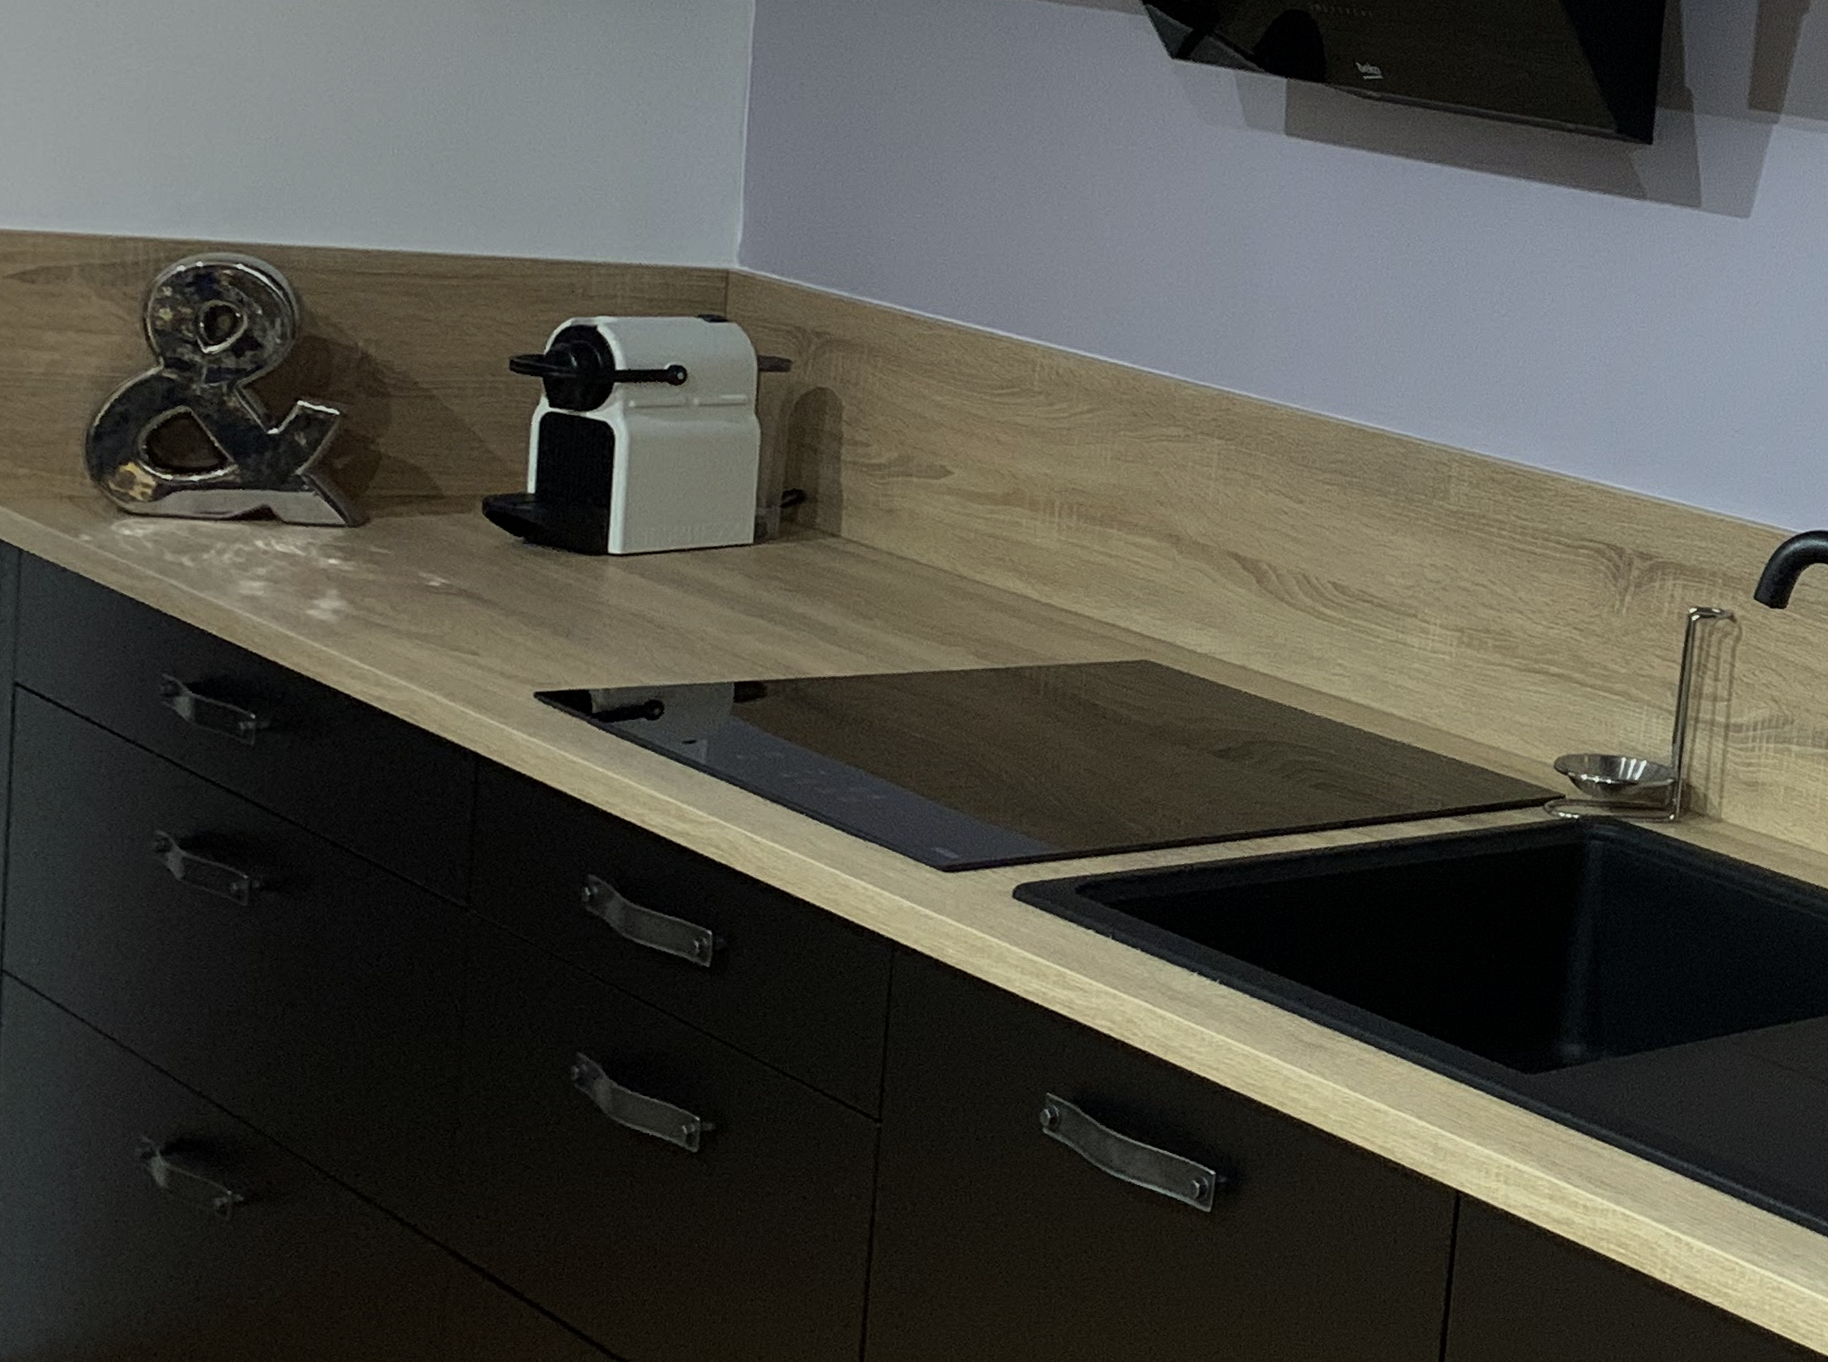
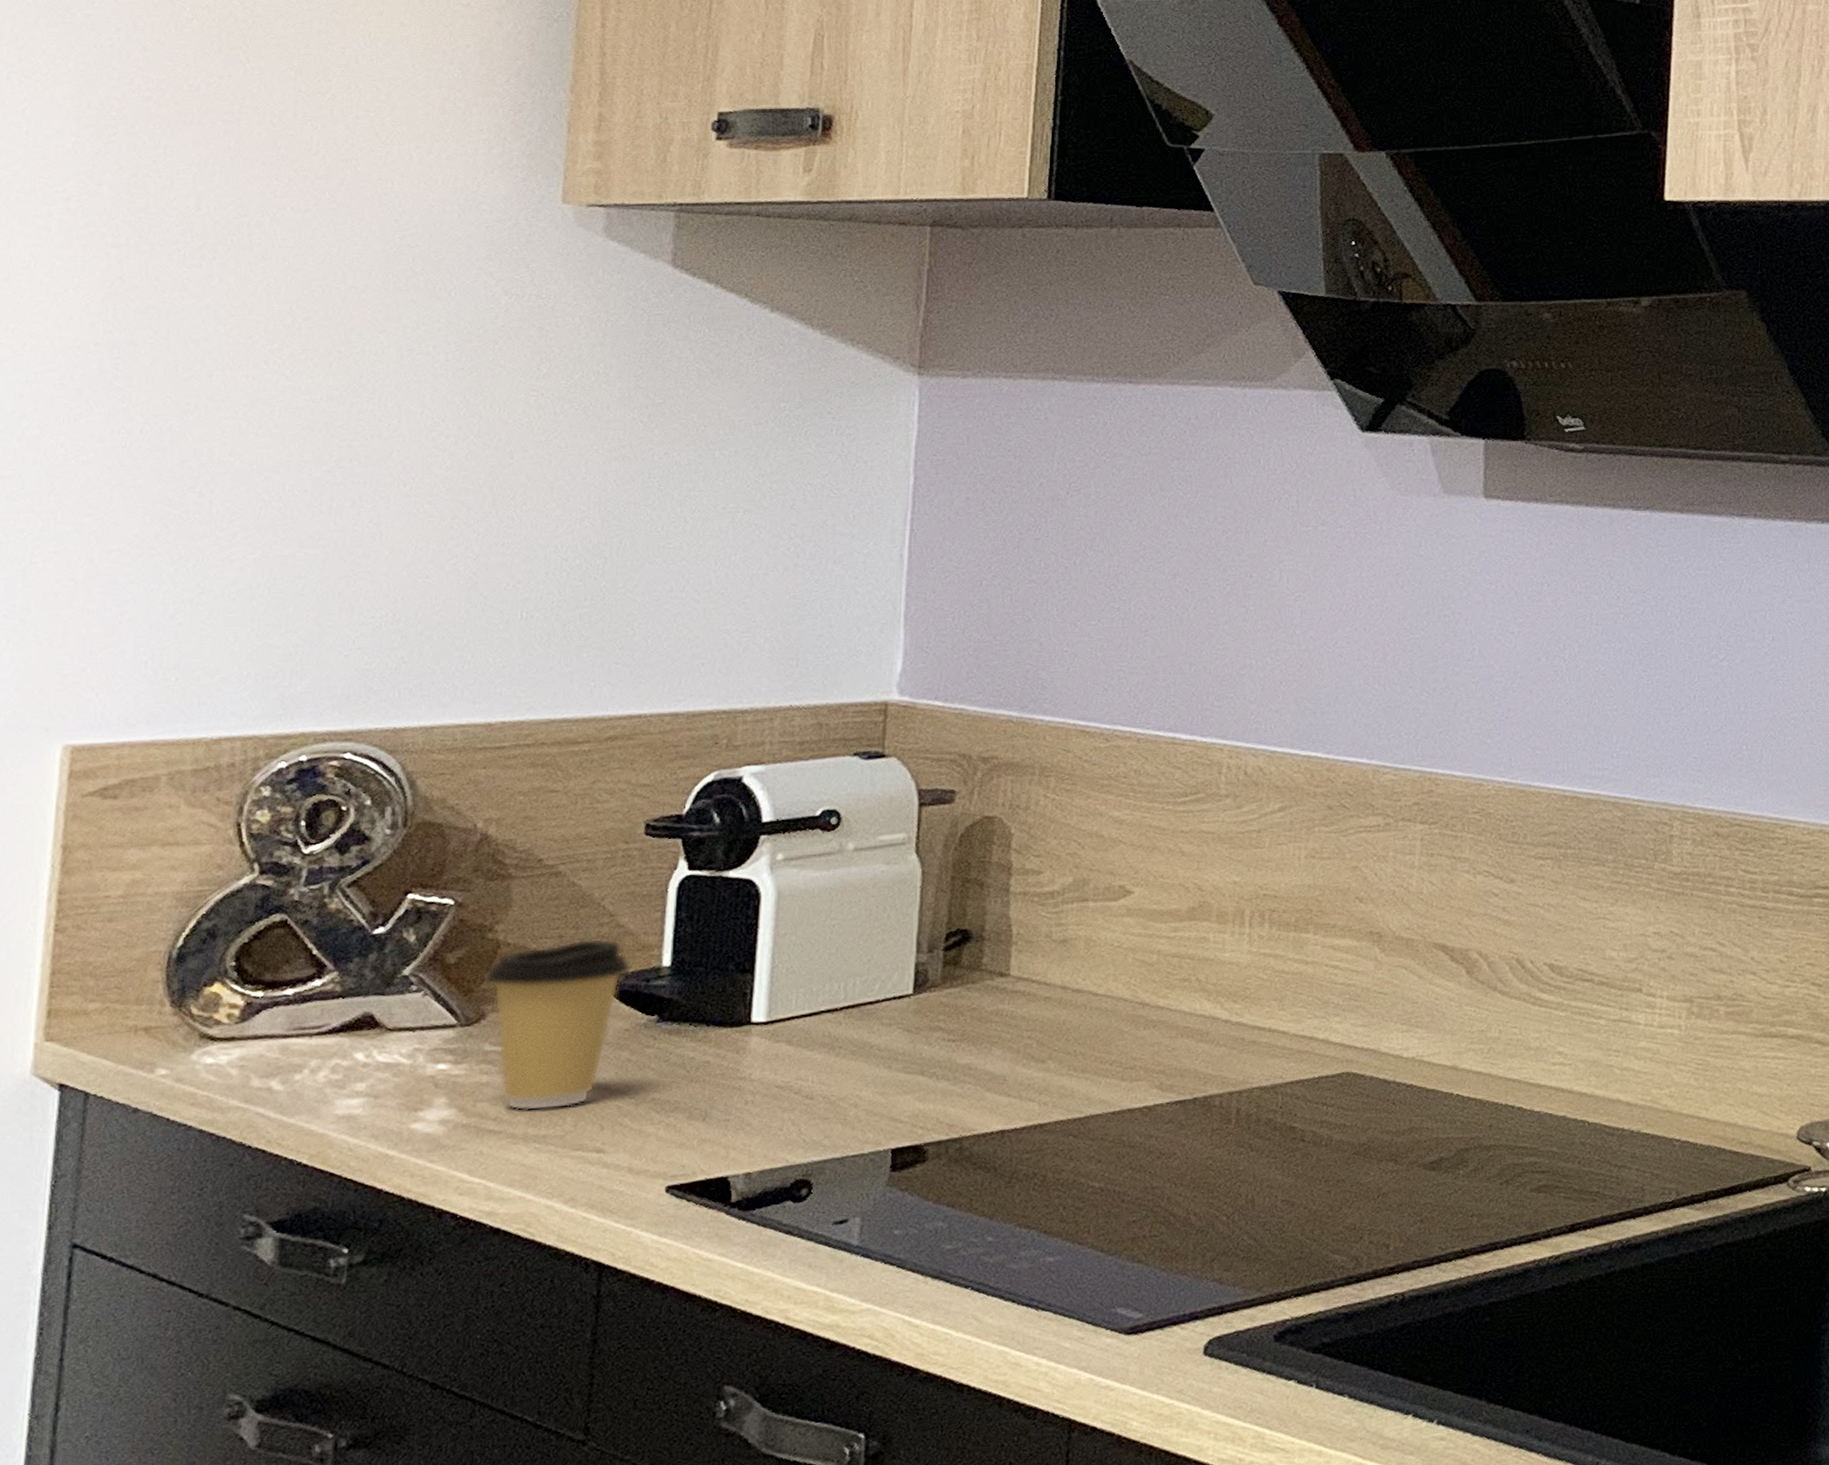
coffee cup: none [368,460,500,612] -> present [484,938,631,1111]

